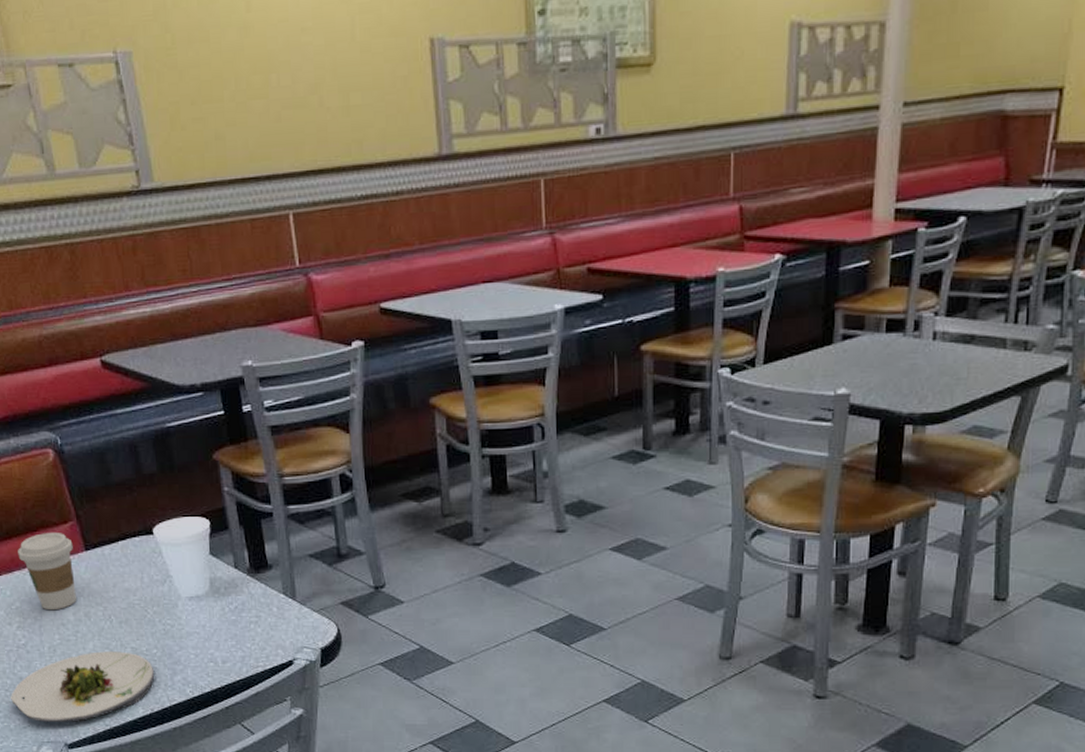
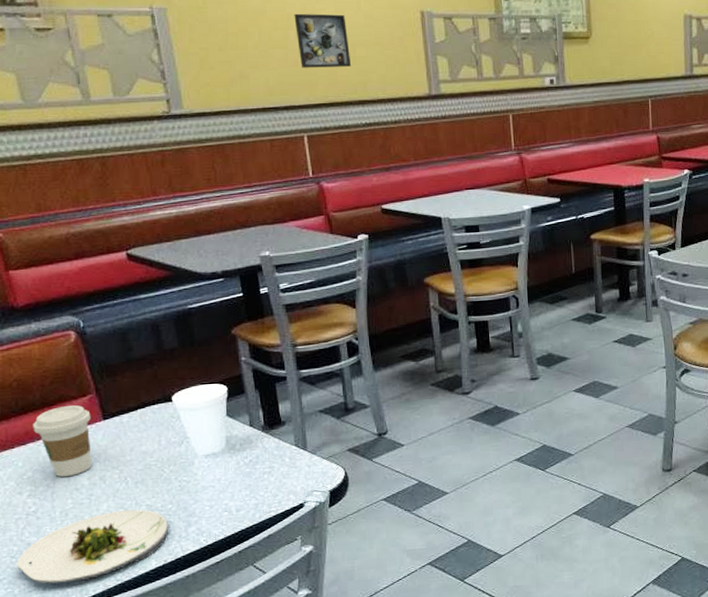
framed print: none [276,48,345,124] -> present [294,13,352,68]

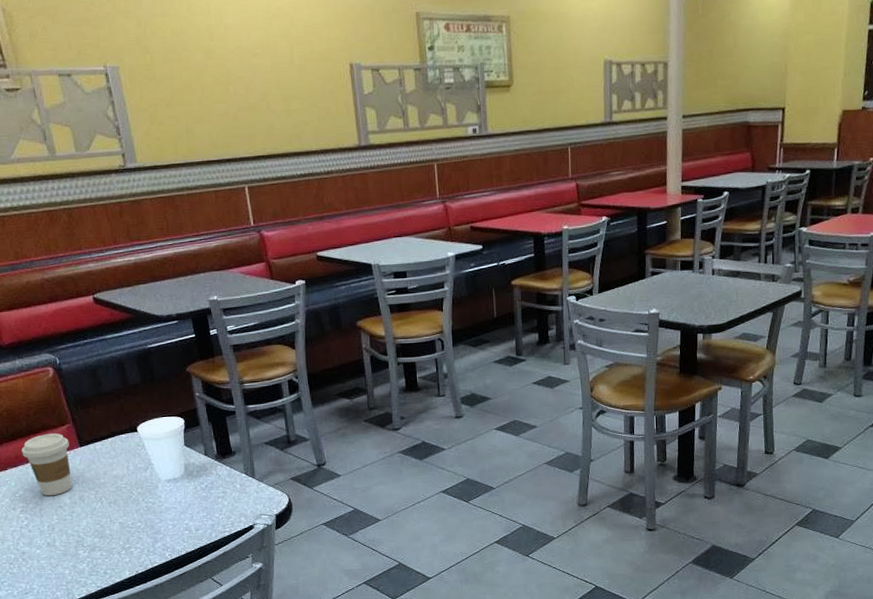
salad plate: present [17,509,169,584] -> none [14,526,139,588]
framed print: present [294,13,352,68] -> none [233,68,287,122]

